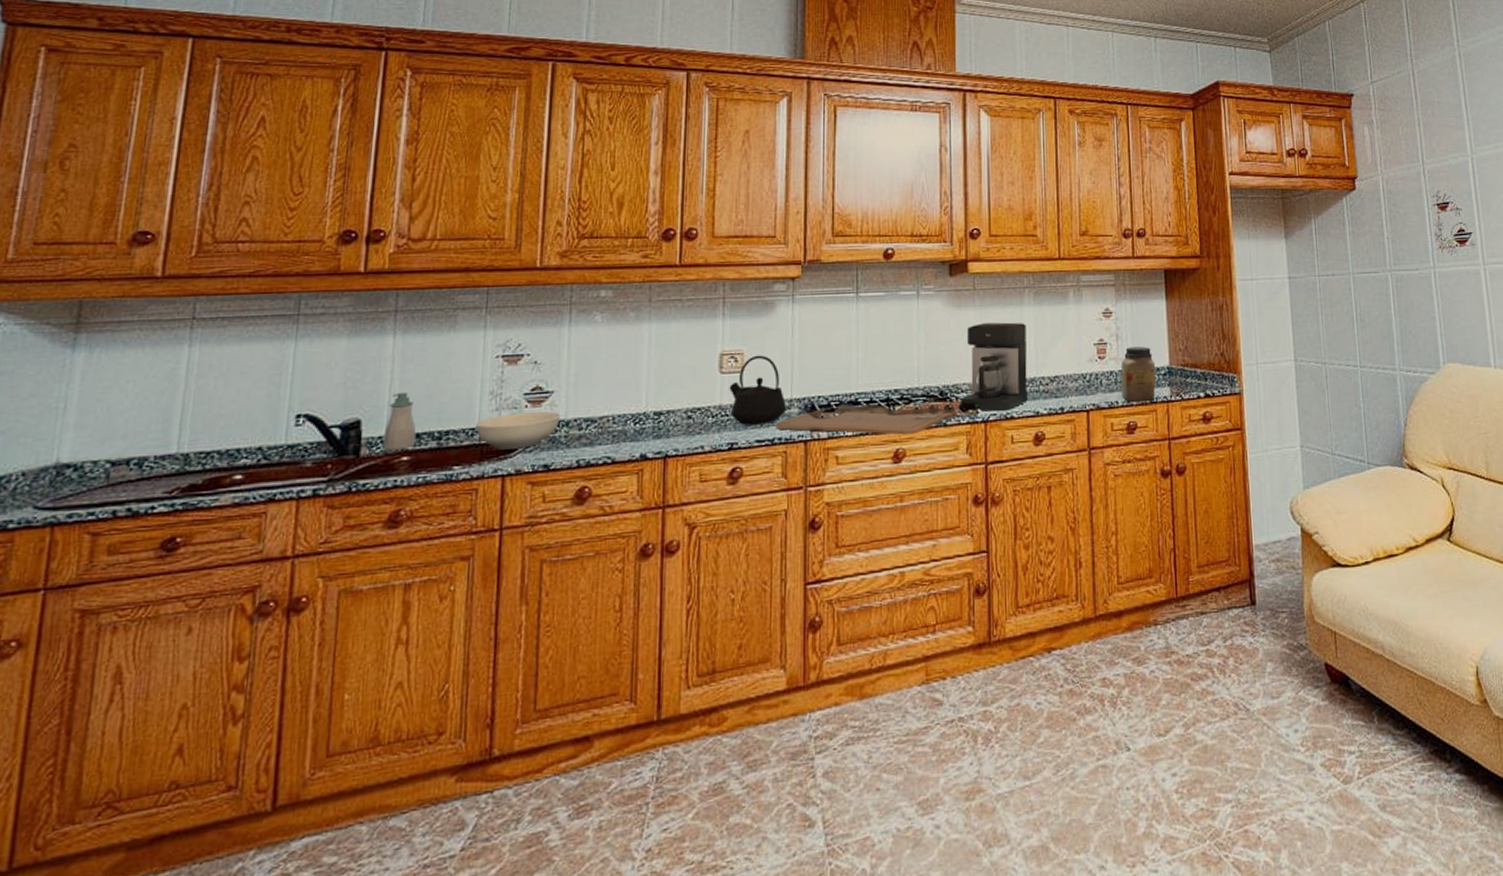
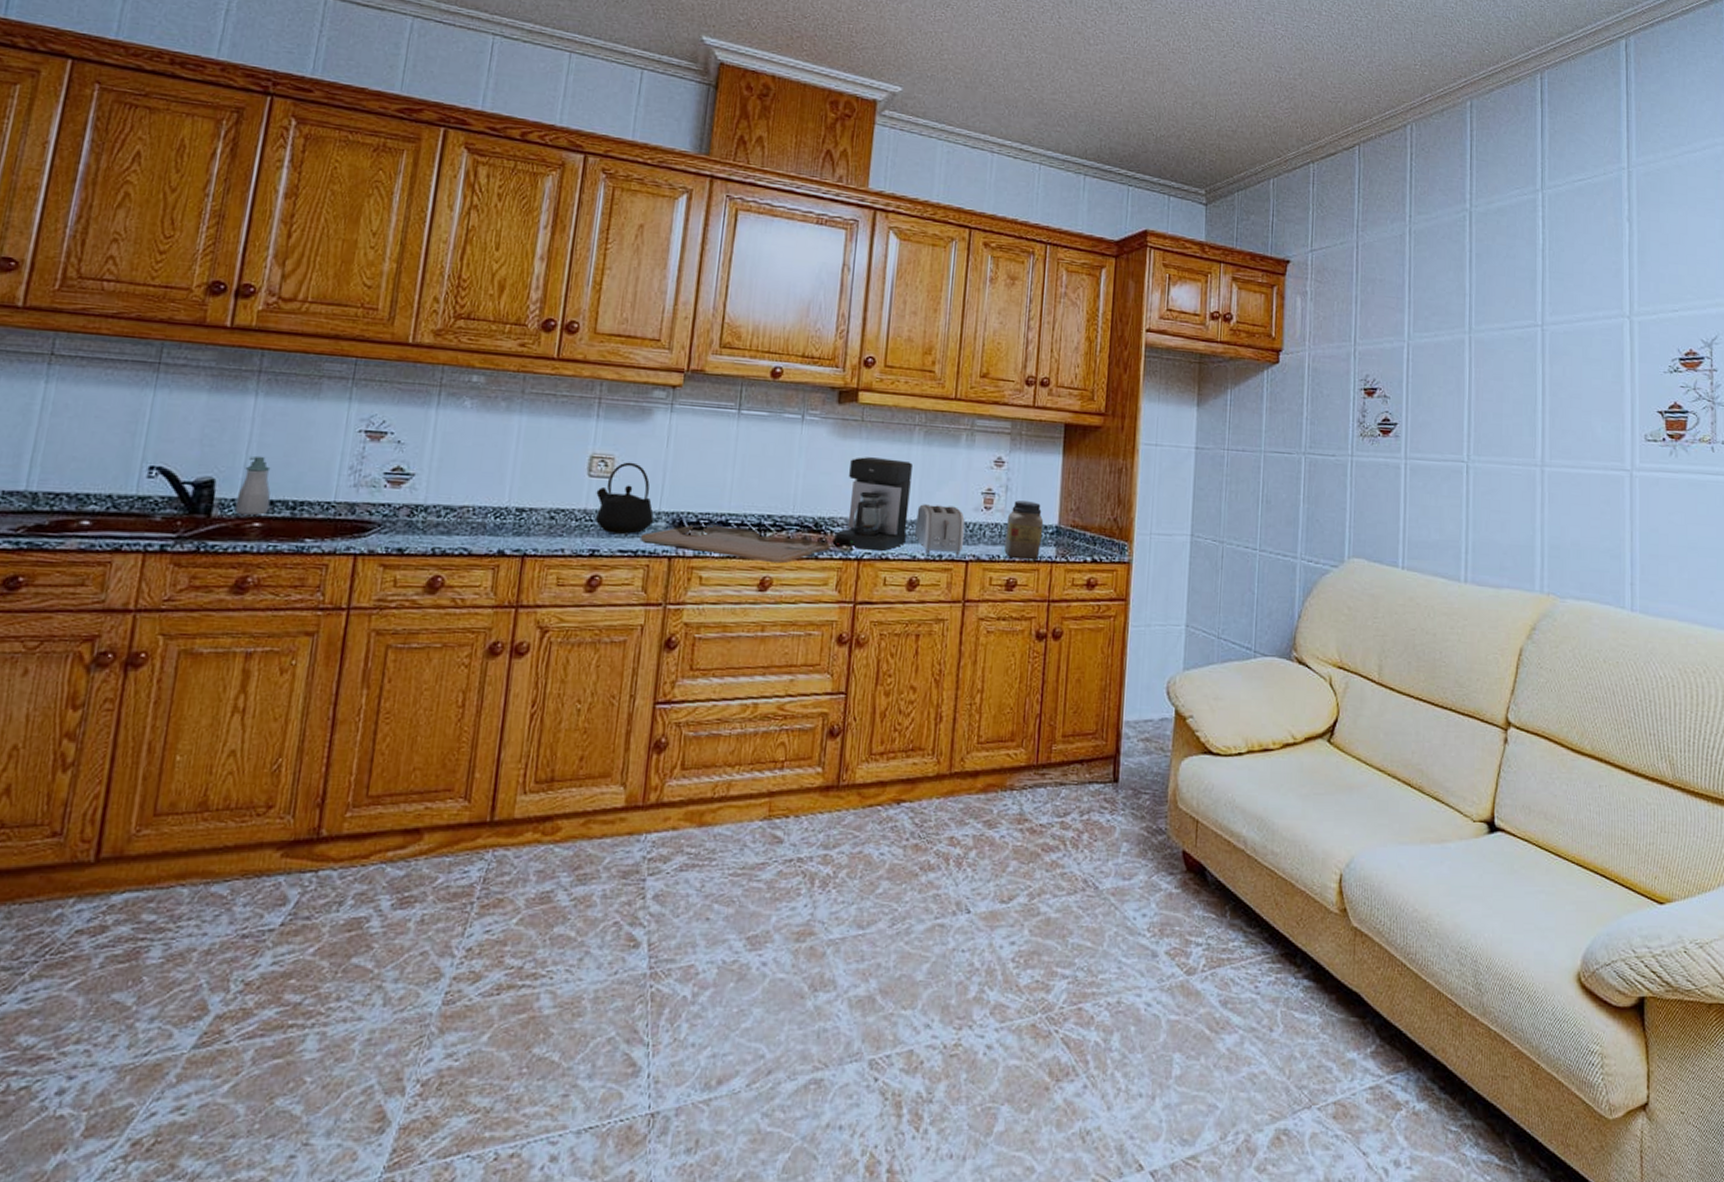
bowl: present [475,411,561,450] -> none [330,492,420,529]
toaster: none [1034,360,1082,408] -> present [914,504,965,556]

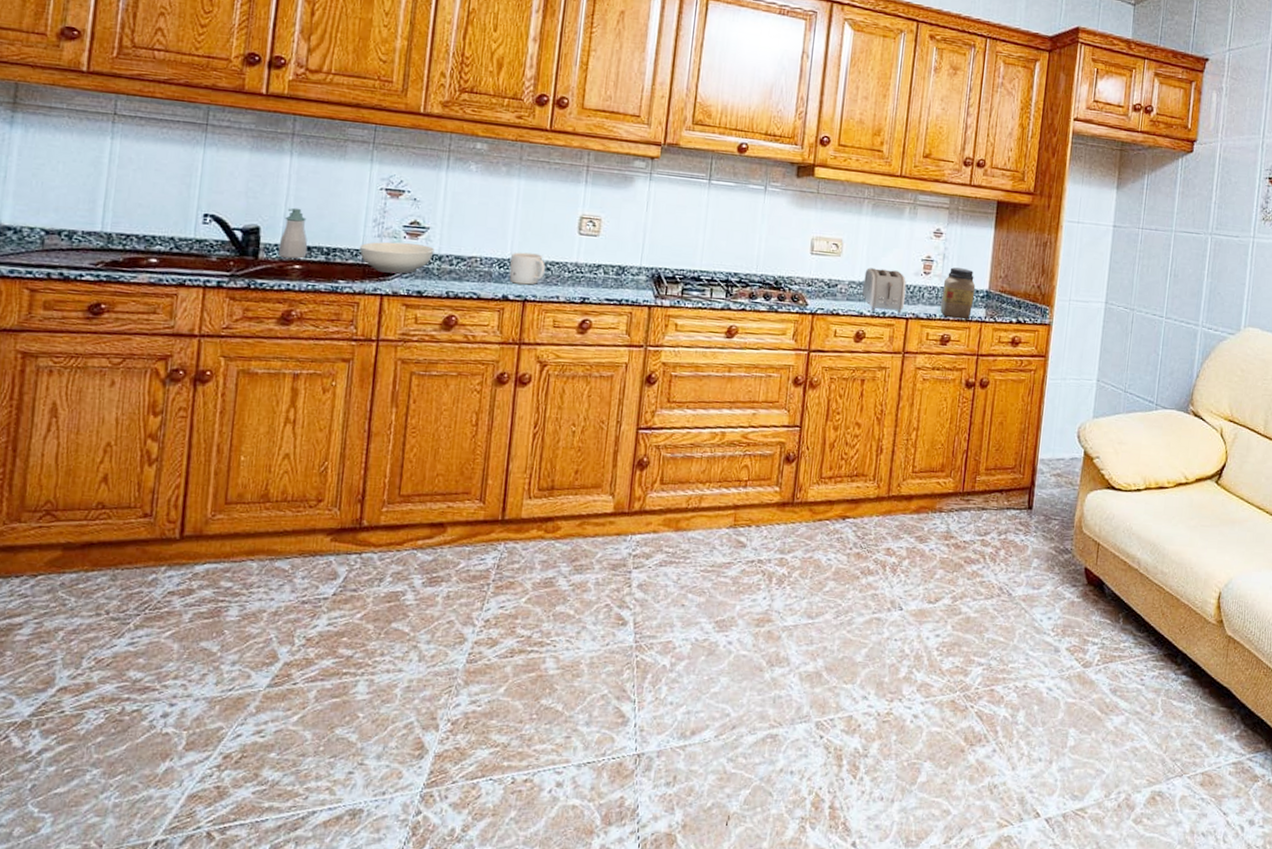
bowl: none [330,492,420,529] -> present [359,242,435,274]
mug: none [506,499,549,537] -> present [509,252,545,285]
kettle: present [594,462,655,535] -> none [585,223,636,286]
chopping board: present [640,524,831,564] -> none [624,279,789,315]
coffee maker: present [834,457,912,552] -> none [791,225,861,308]

